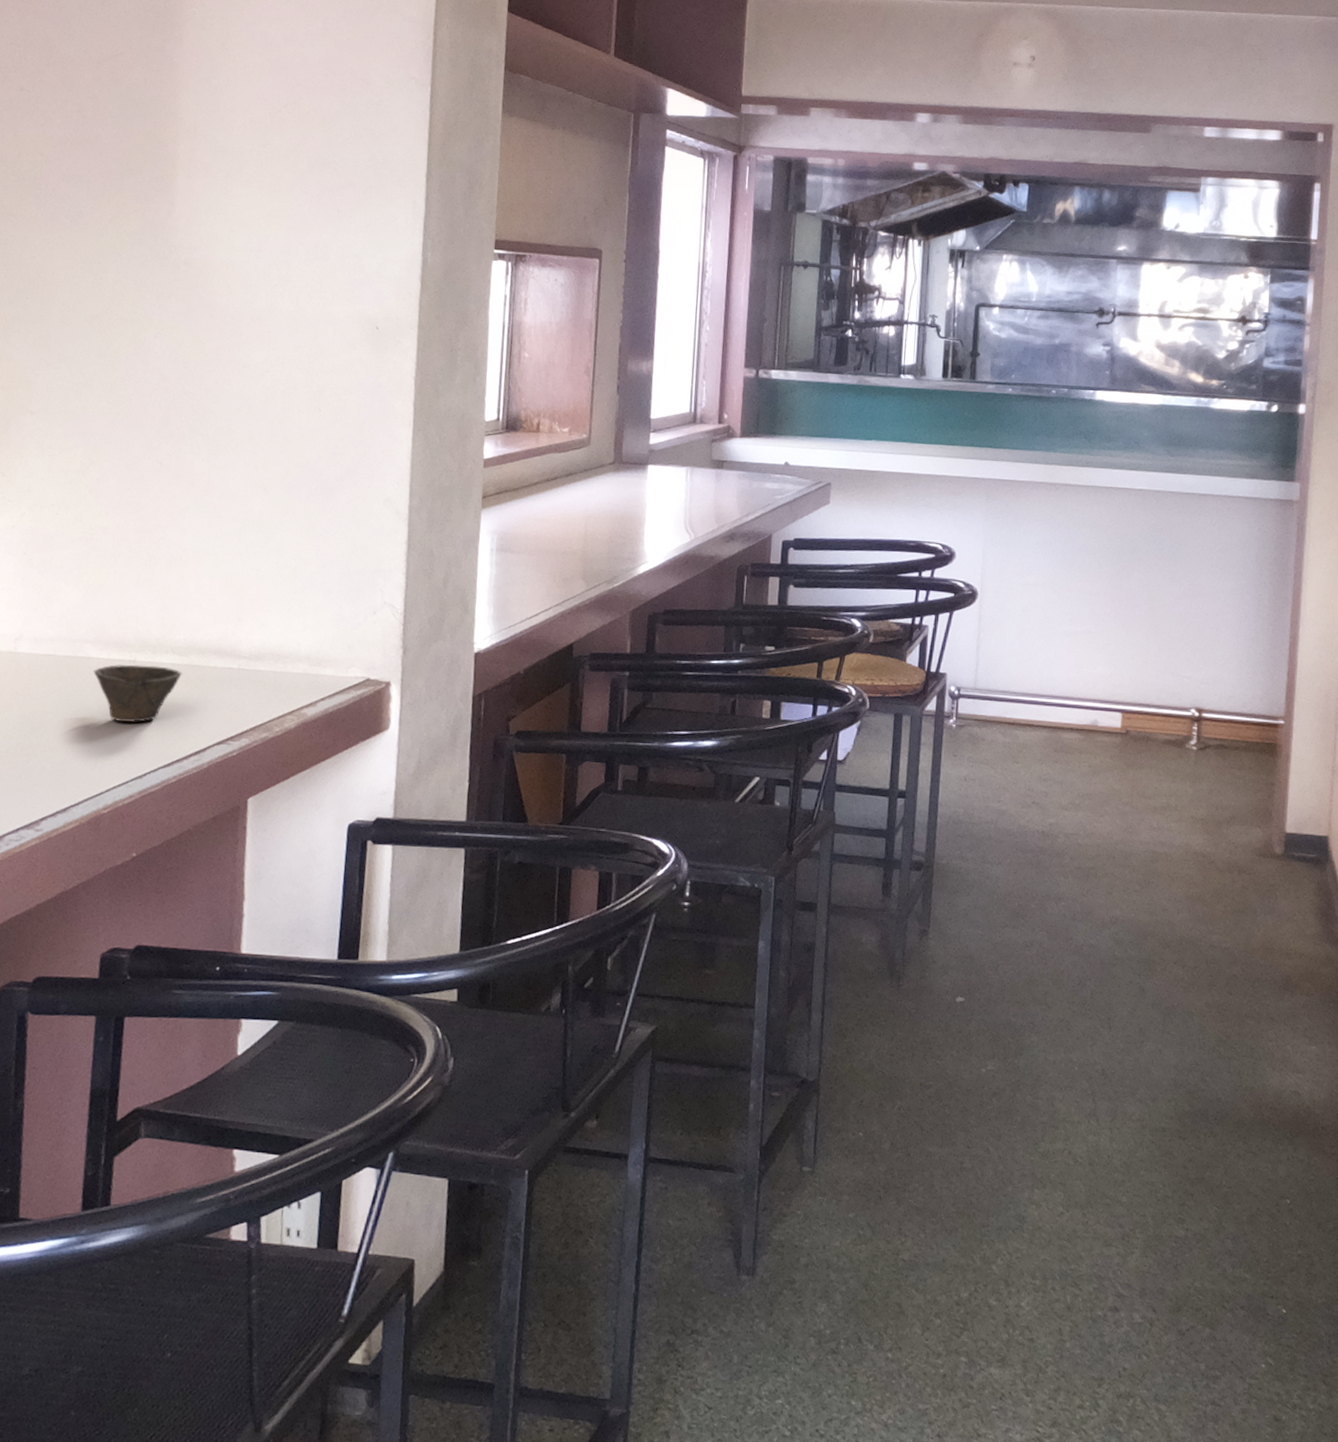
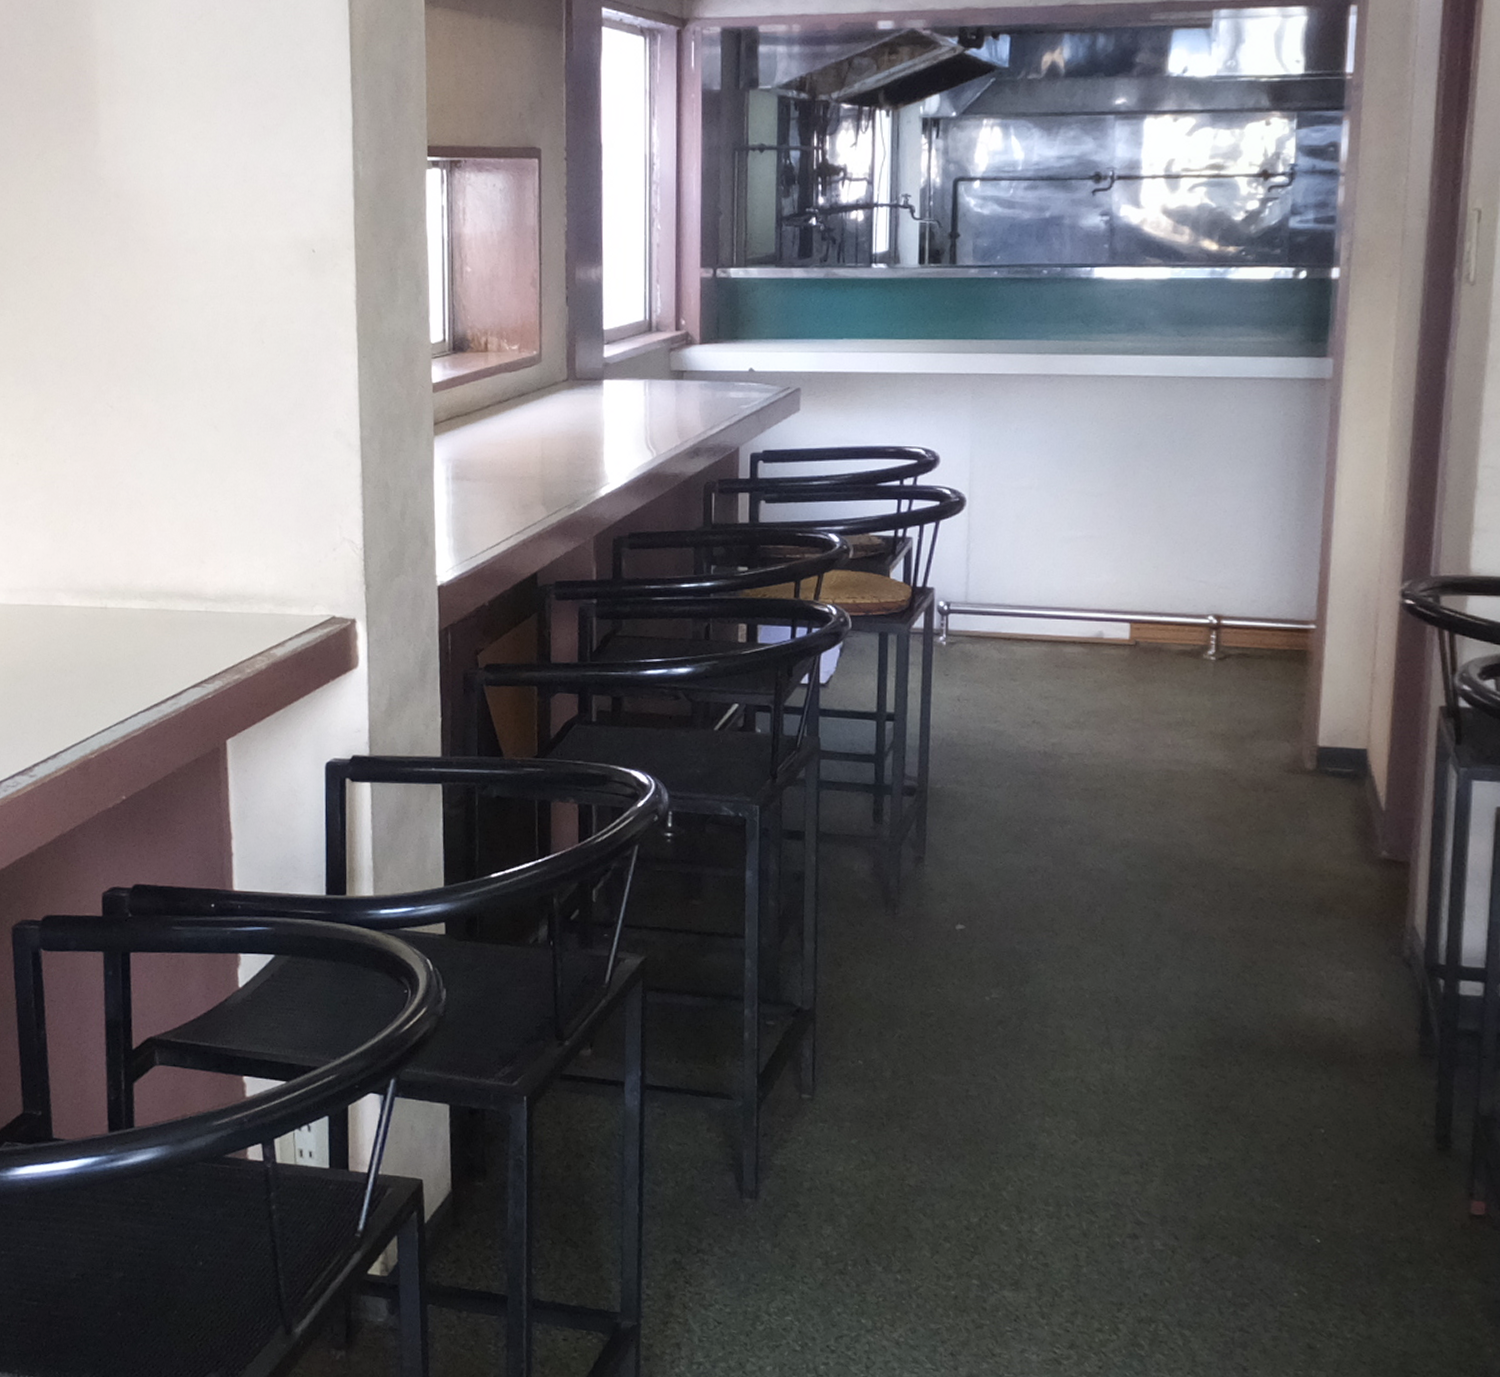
cup: present [93,664,182,723] -> none [68,611,152,669]

